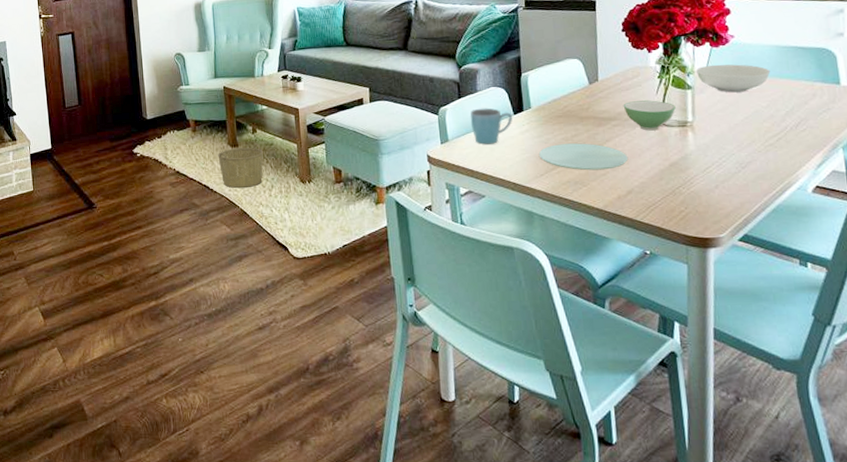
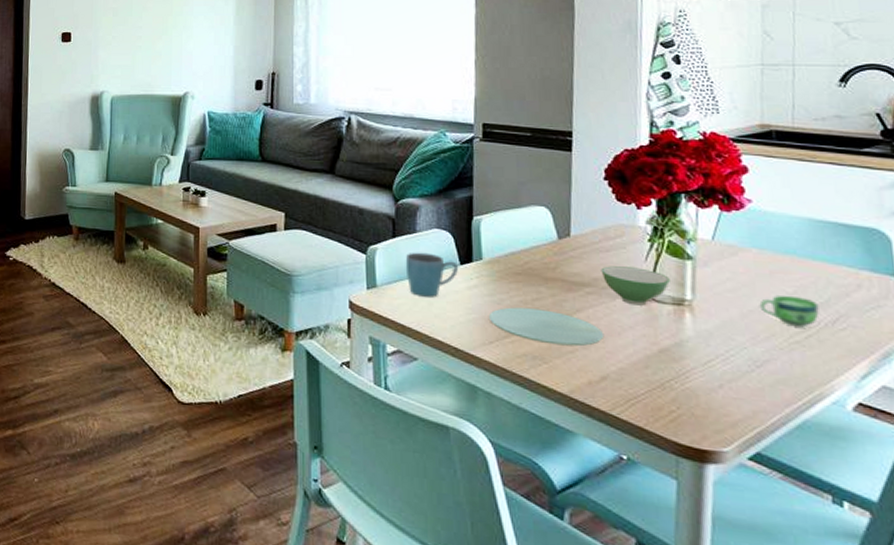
basket: present [218,143,264,189] -> none [101,262,153,312]
bowl: present [696,64,771,93] -> none [700,232,800,272]
cup: none [742,108,786,132] -> present [759,295,819,326]

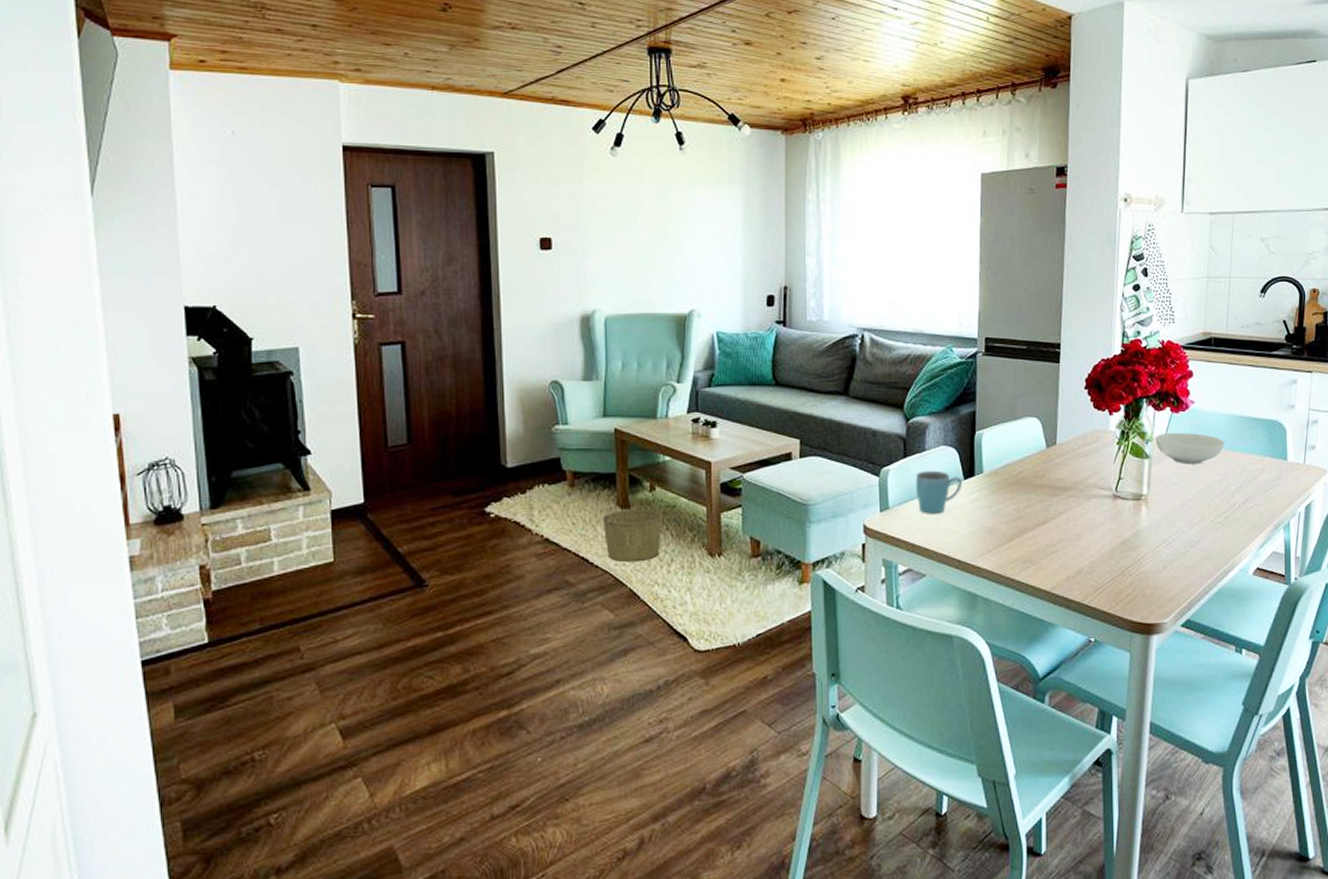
basket: none [101,262,153,312] -> present [602,504,662,563]
plate: present [488,307,605,347] -> none [987,515,1081,547]
bowl: present [600,266,670,306] -> none [1079,469,1132,504]
bowl: none [700,232,800,272] -> present [1155,432,1225,465]
cup: present [759,295,819,326] -> none [1195,483,1235,509]

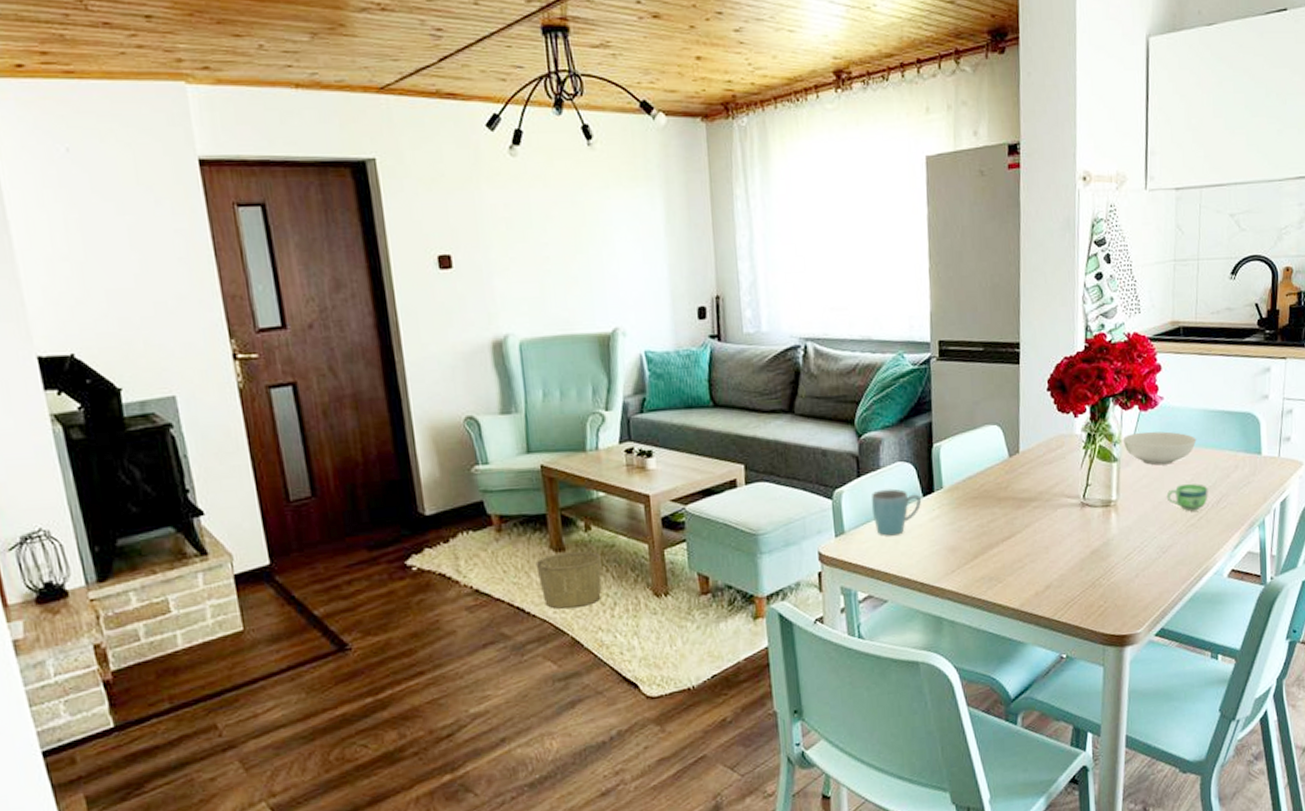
cup: none [1195,483,1235,509] -> present [1166,483,1208,511]

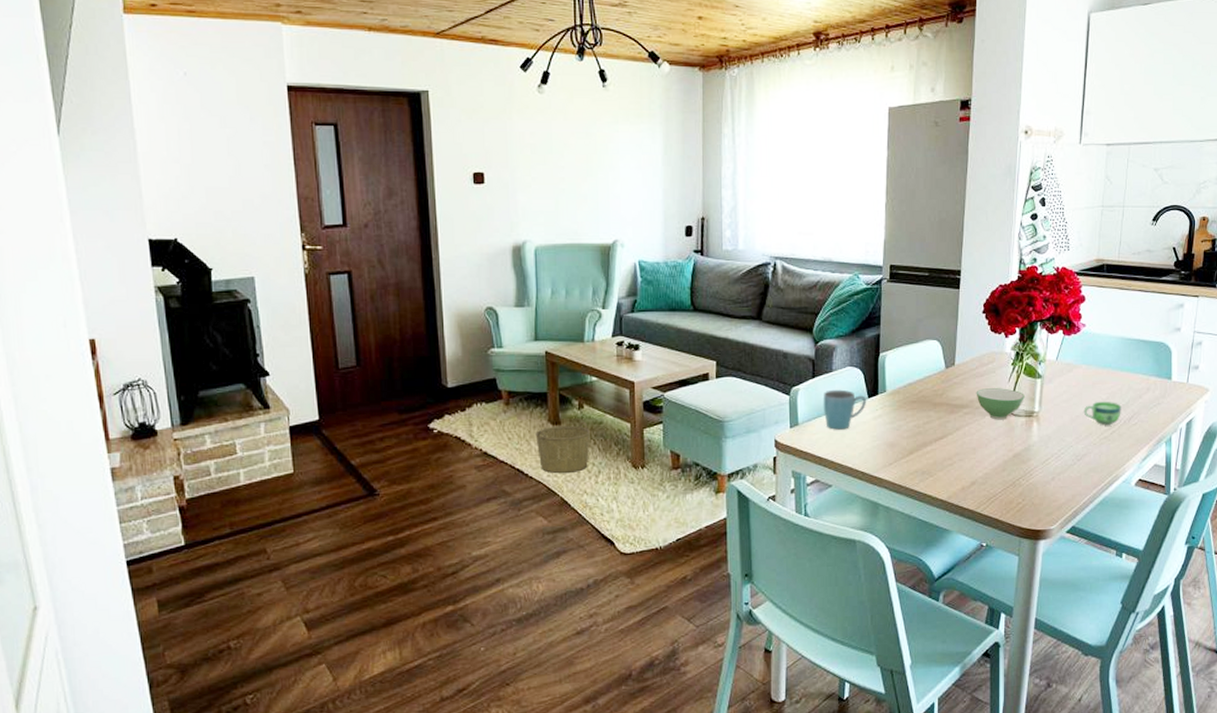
bowl: none [1045,475,1100,513] -> present [976,388,1025,420]
bowl: present [1123,431,1197,466] -> none [1048,353,1114,384]

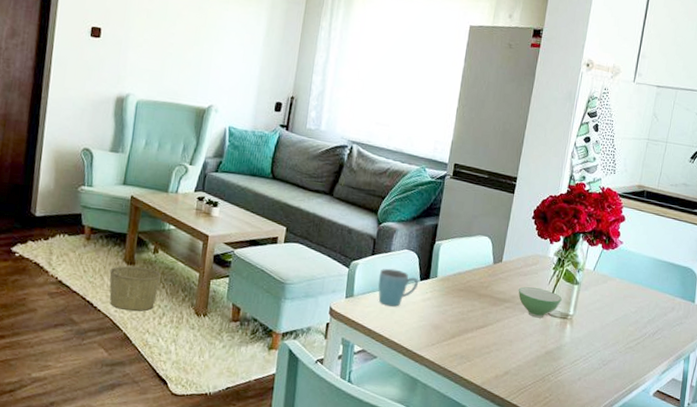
cup: present [1083,401,1121,425] -> none [613,313,648,336]

